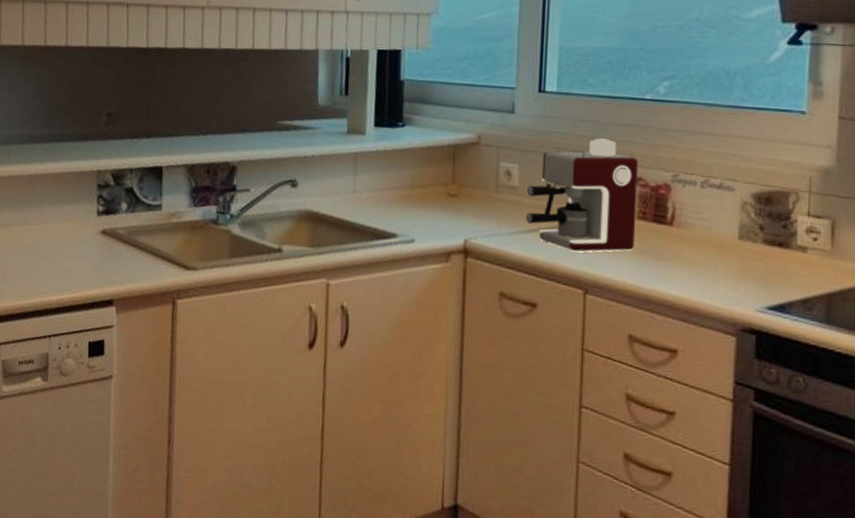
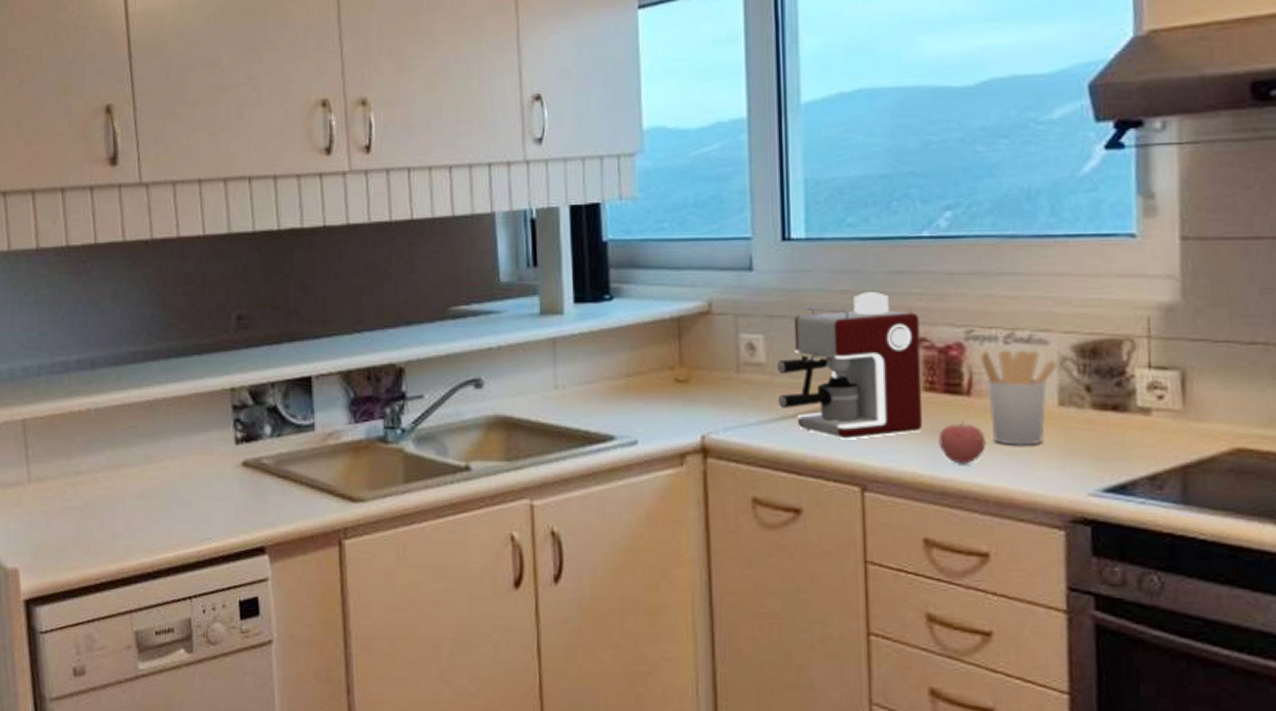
apple: none [646,244,682,279] -> present [938,420,986,465]
utensil holder: none [682,192,740,269] -> present [980,349,1057,446]

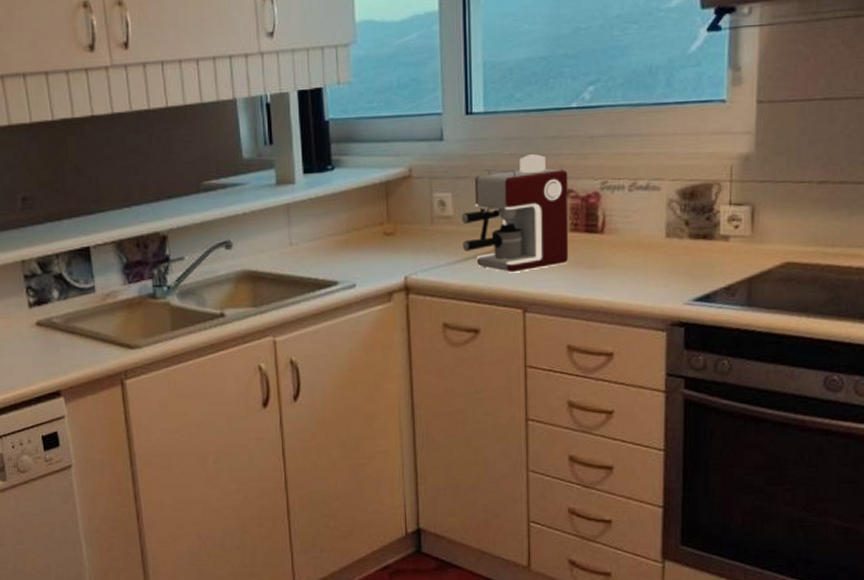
apple: present [938,420,986,465] -> none [580,253,614,287]
utensil holder: present [980,349,1057,446] -> none [612,195,666,270]

